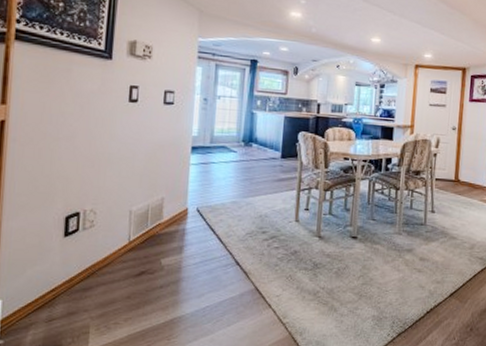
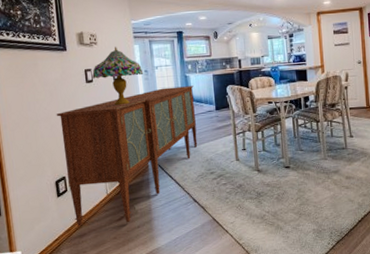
sideboard: none [81,122,260,280] -> present [56,86,198,226]
table lamp: none [138,65,202,136] -> present [92,47,144,106]

